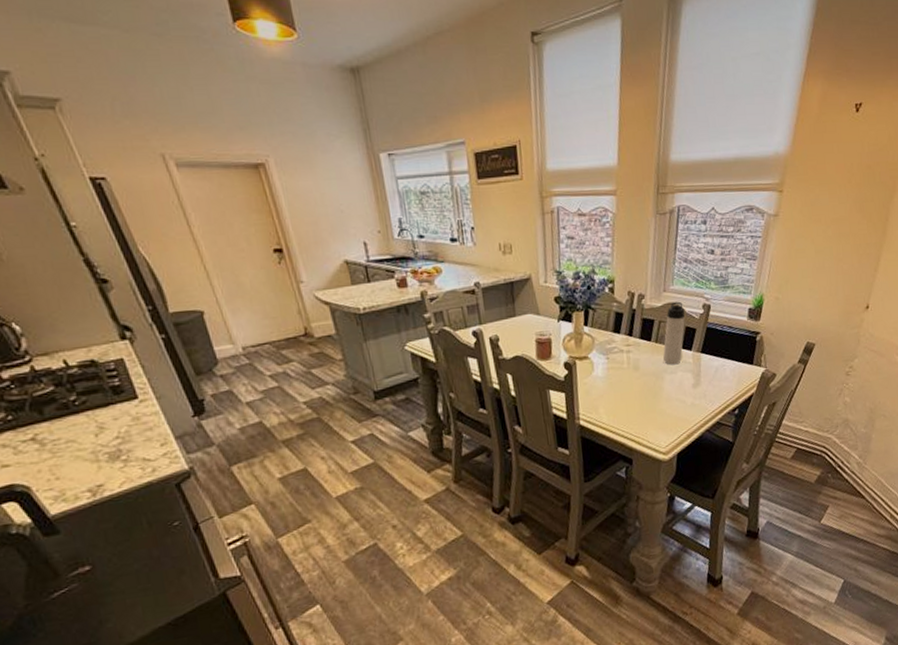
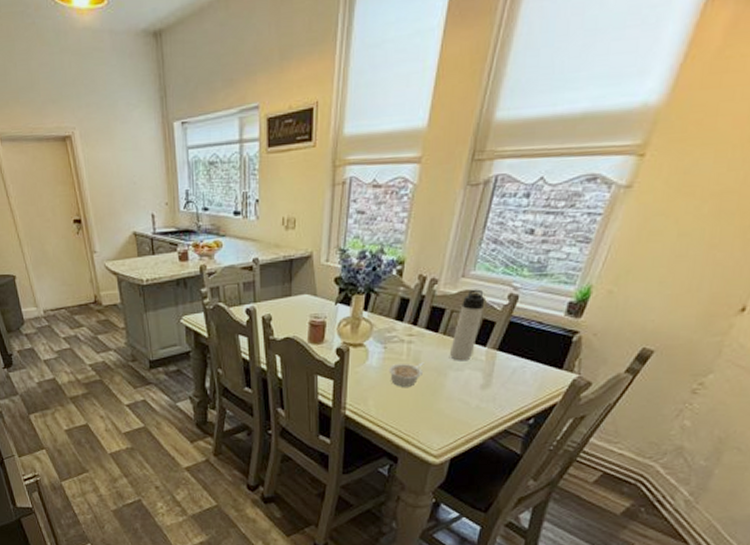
legume: none [613,369,643,393] -> present [388,362,424,387]

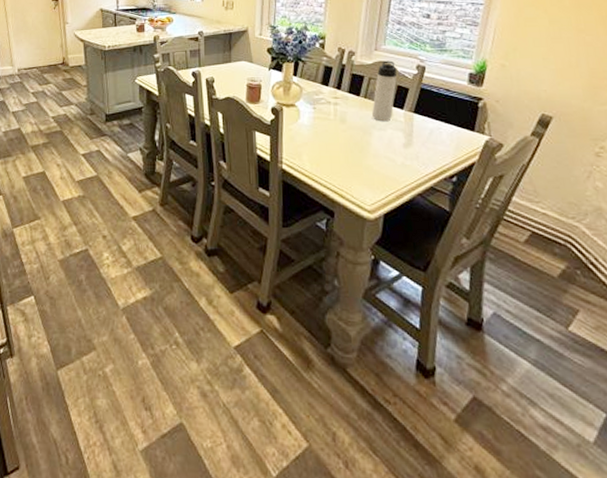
legume: present [388,362,424,387] -> none [319,122,350,144]

